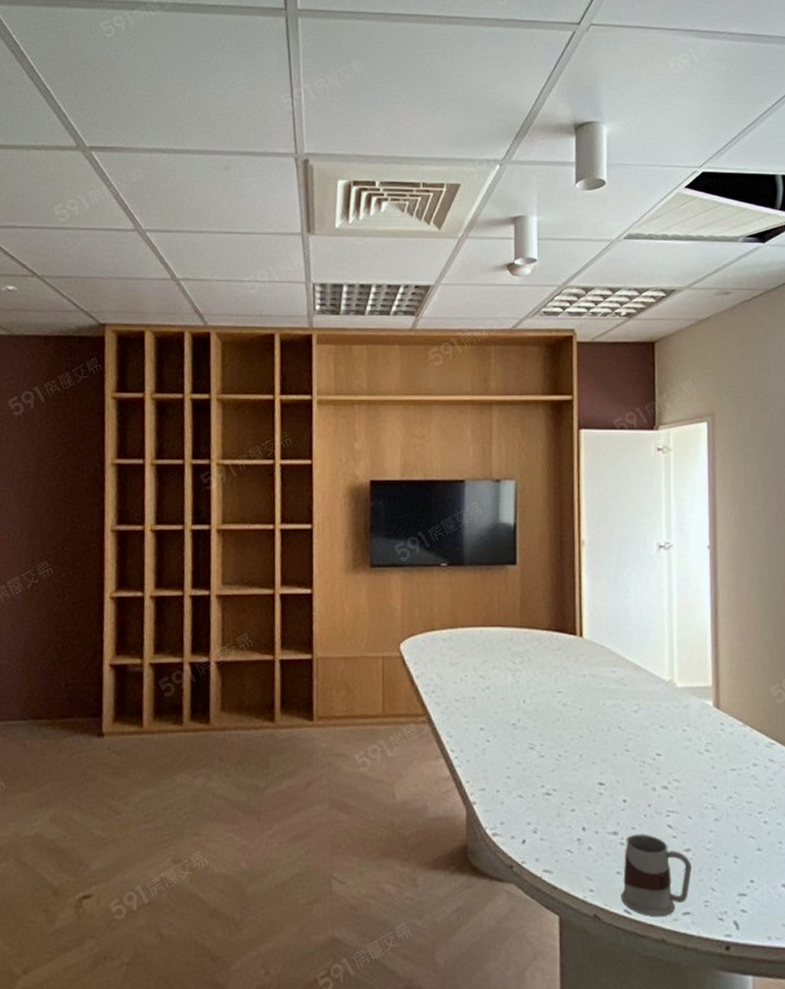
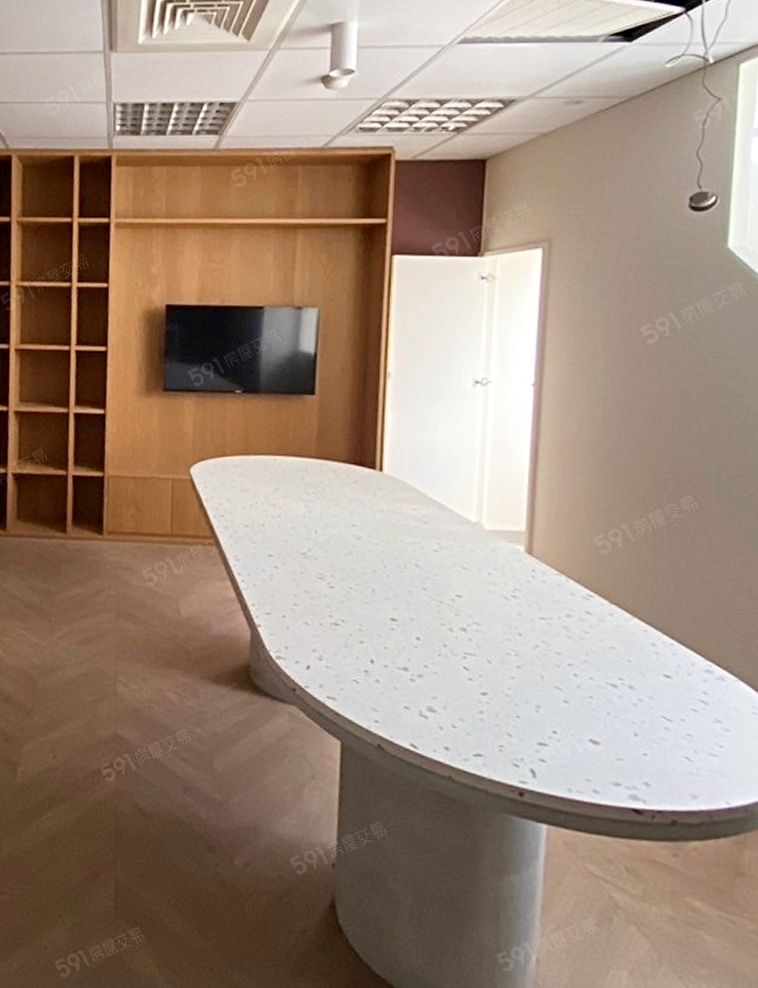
mug: present [621,833,692,917] -> none [407,672,487,756]

